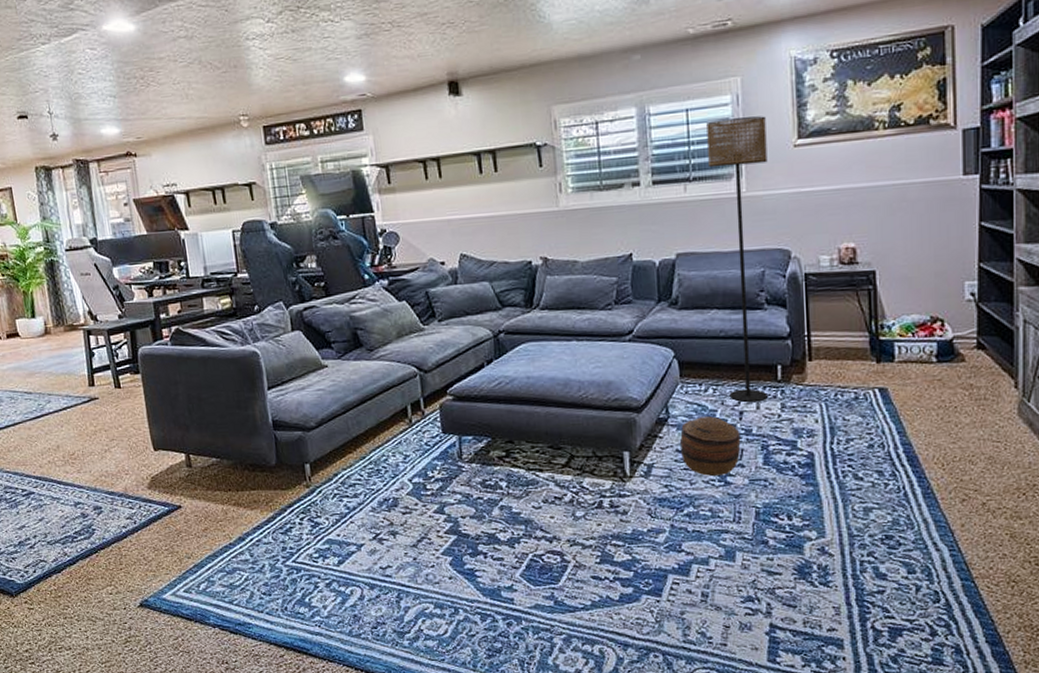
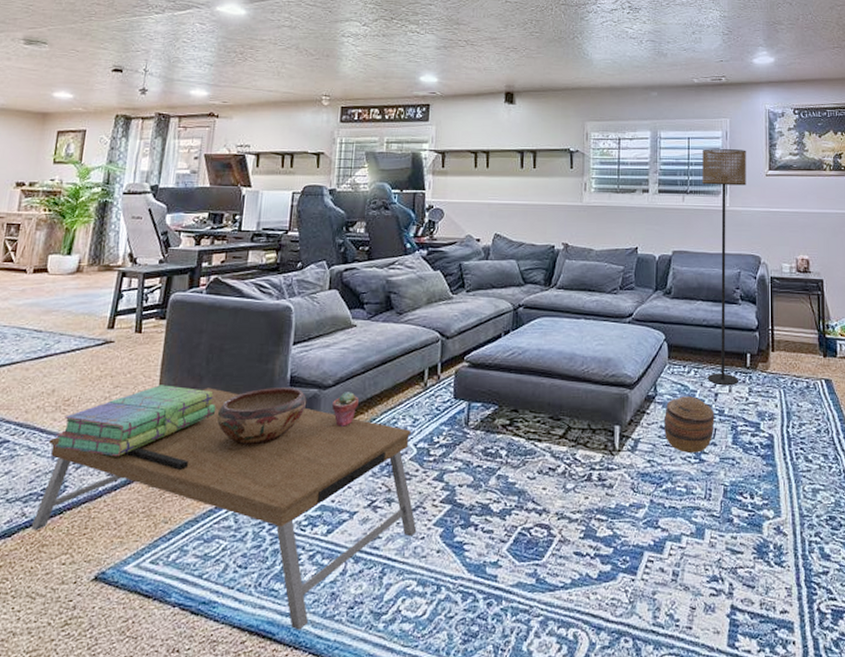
coffee table: none [67,436,426,647] -> present [30,388,417,630]
stack of books: none [72,435,209,503] -> present [55,385,216,457]
decorative bowl: none [210,431,294,488] -> present [216,388,307,445]
potted succulent: none [318,432,345,466] -> present [331,392,359,427]

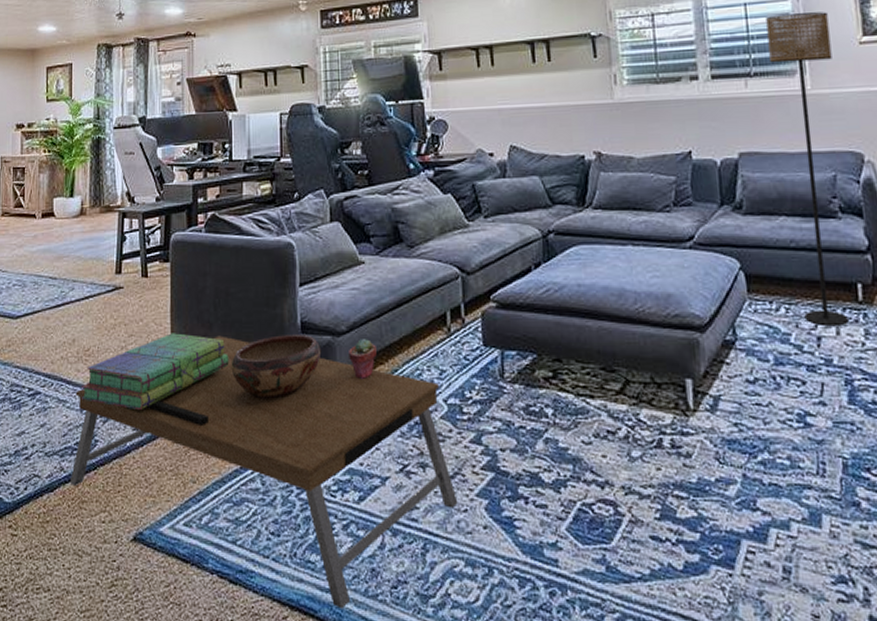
basket: present [664,396,715,453] -> none [750,341,821,414]

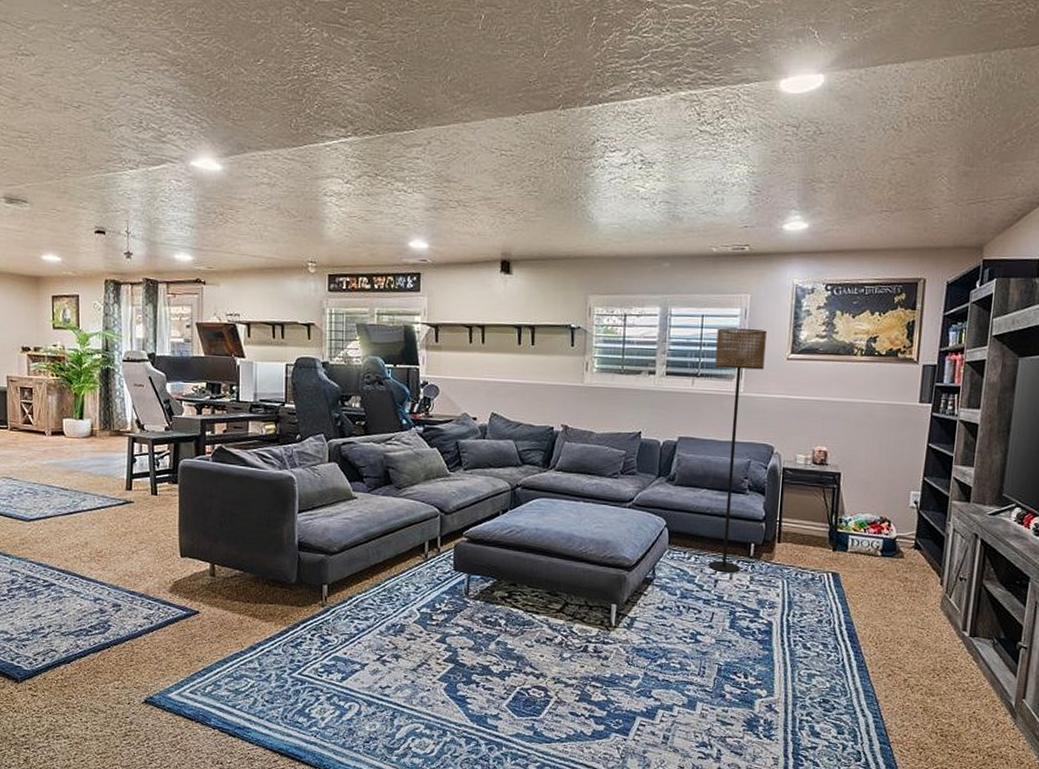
coffee table: present [70,335,458,609] -> none [85,548,423,756]
stack of books: present [82,333,229,411] -> none [95,543,233,604]
decorative bowl: present [231,335,322,399] -> none [234,551,315,601]
potted succulent: present [347,339,377,379] -> none [338,559,363,590]

